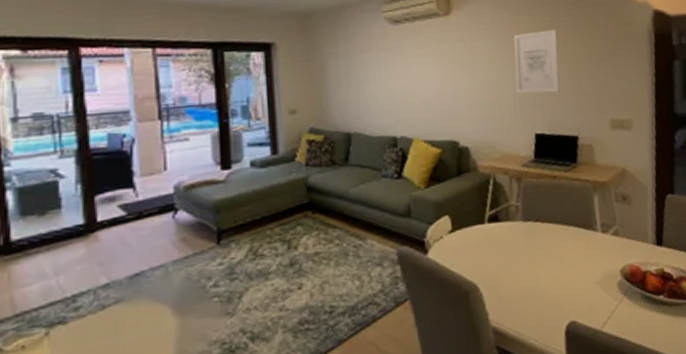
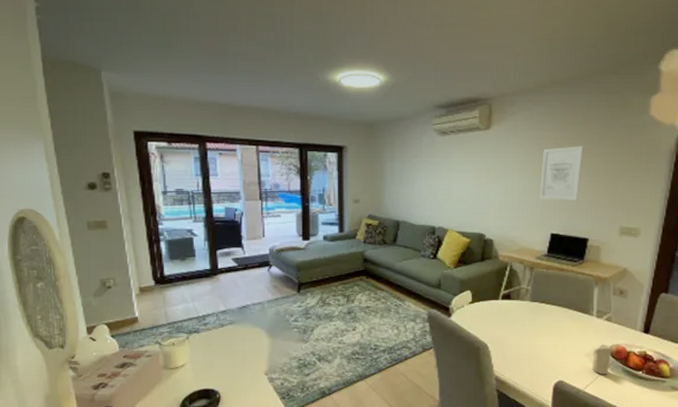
candle: none [604,265,626,306] -> present [592,344,612,374]

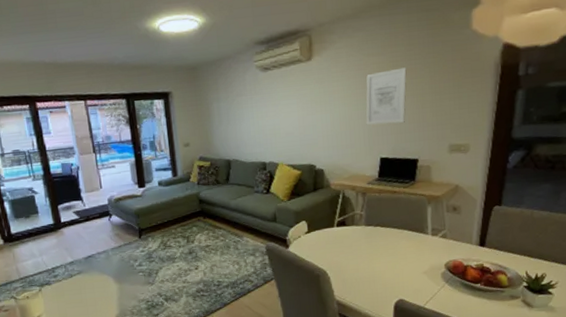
candle: present [592,344,612,374] -> none [430,260,449,290]

